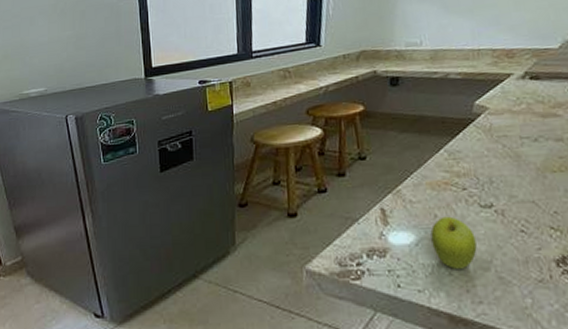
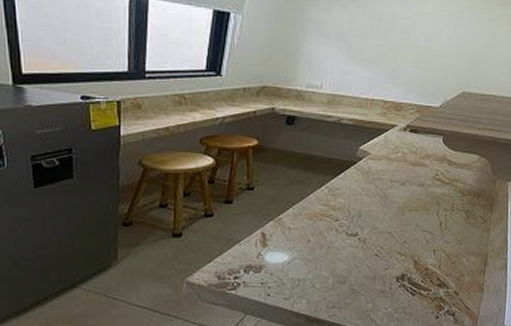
fruit: present [430,216,477,270] -> none [302,241,338,283]

